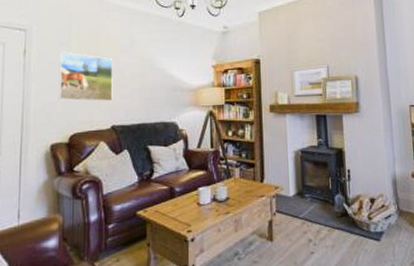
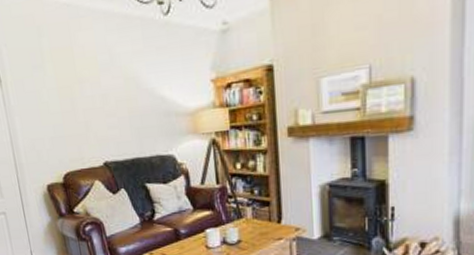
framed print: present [58,51,113,102] -> none [35,77,101,136]

